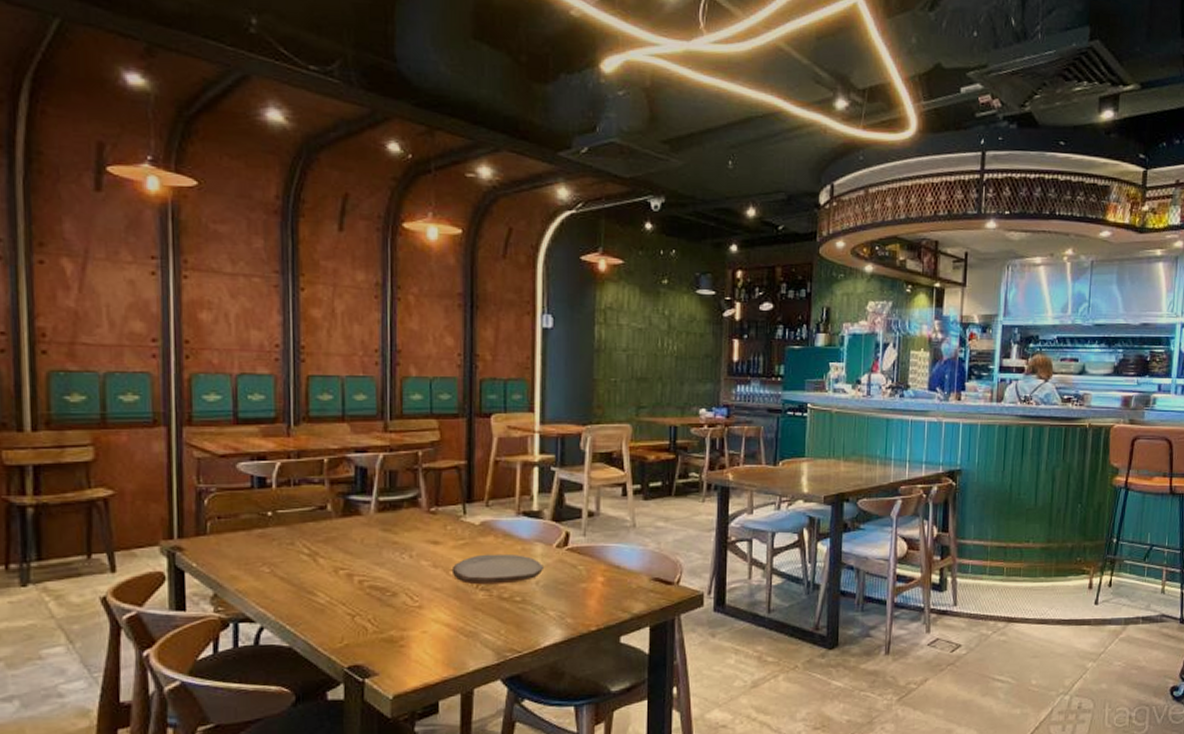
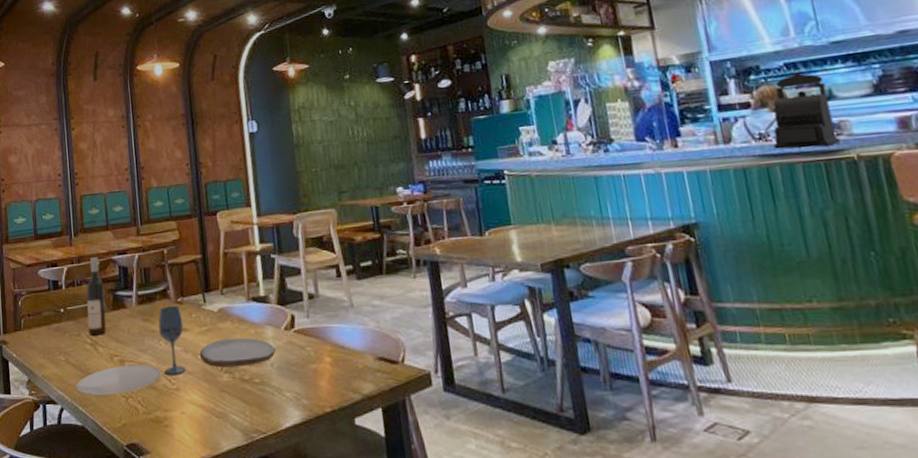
plate: none [283,580,401,615] -> present [75,365,161,397]
bottle: none [306,453,333,545] -> present [86,257,107,336]
wineglass: none [403,516,435,593] -> present [158,306,186,376]
cash register: none [1033,347,1082,414] -> present [773,72,840,149]

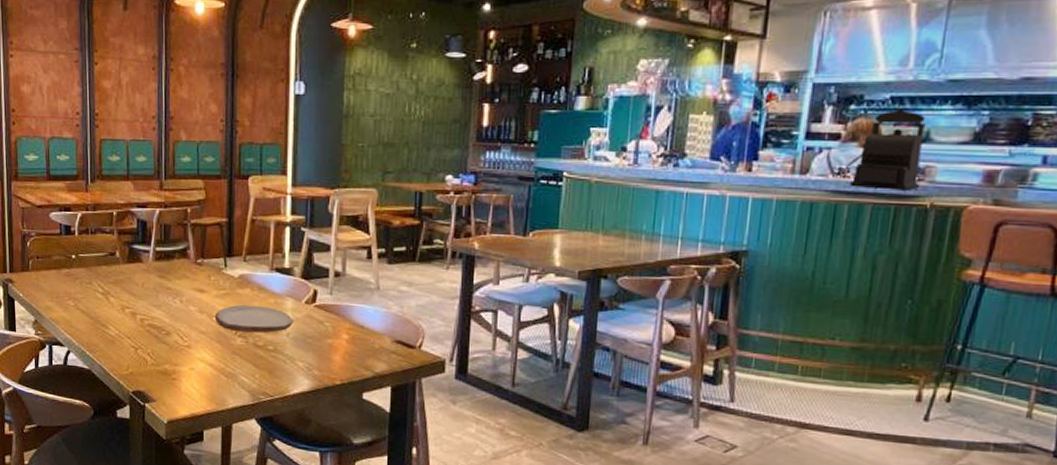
plate: present [75,365,161,397] -> none [84,318,173,345]
bottle: present [86,257,107,336] -> none [100,207,121,286]
wineglass: present [158,306,186,376] -> none [175,266,201,334]

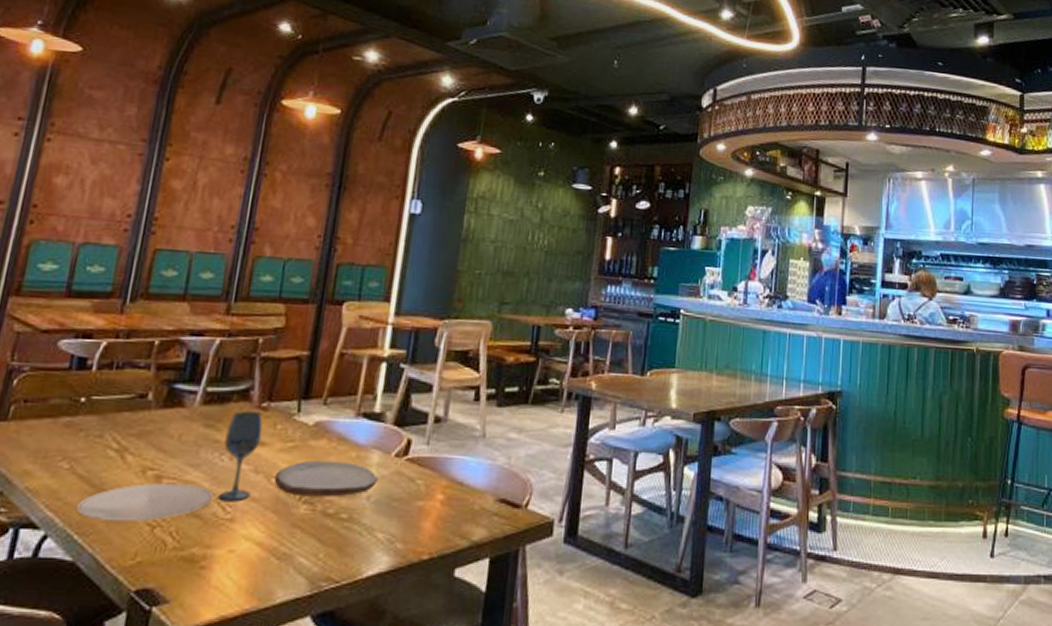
plate: none [84,318,173,345] -> present [75,483,214,523]
wineglass: none [175,266,201,334] -> present [218,411,263,502]
cash register: present [850,108,927,191] -> none [917,264,967,336]

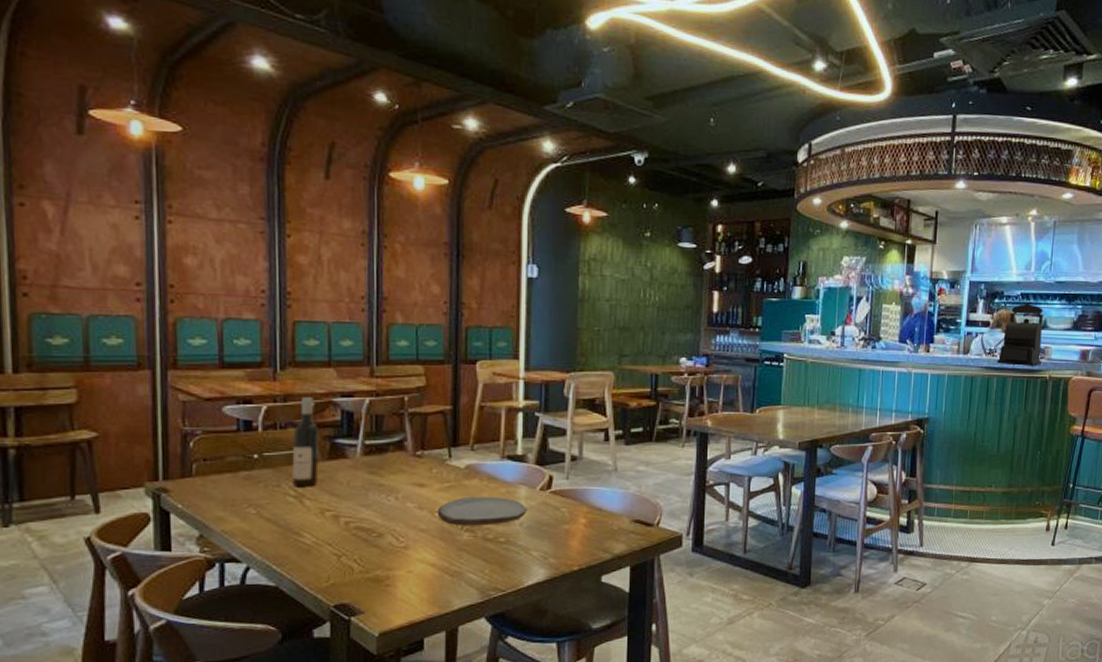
plate: present [75,483,214,523] -> none [269,521,386,555]
bottle: none [117,334,160,440] -> present [292,397,320,487]
wineglass: present [218,411,263,502] -> none [389,459,421,534]
cash register: none [917,264,967,336] -> present [997,302,1044,366]

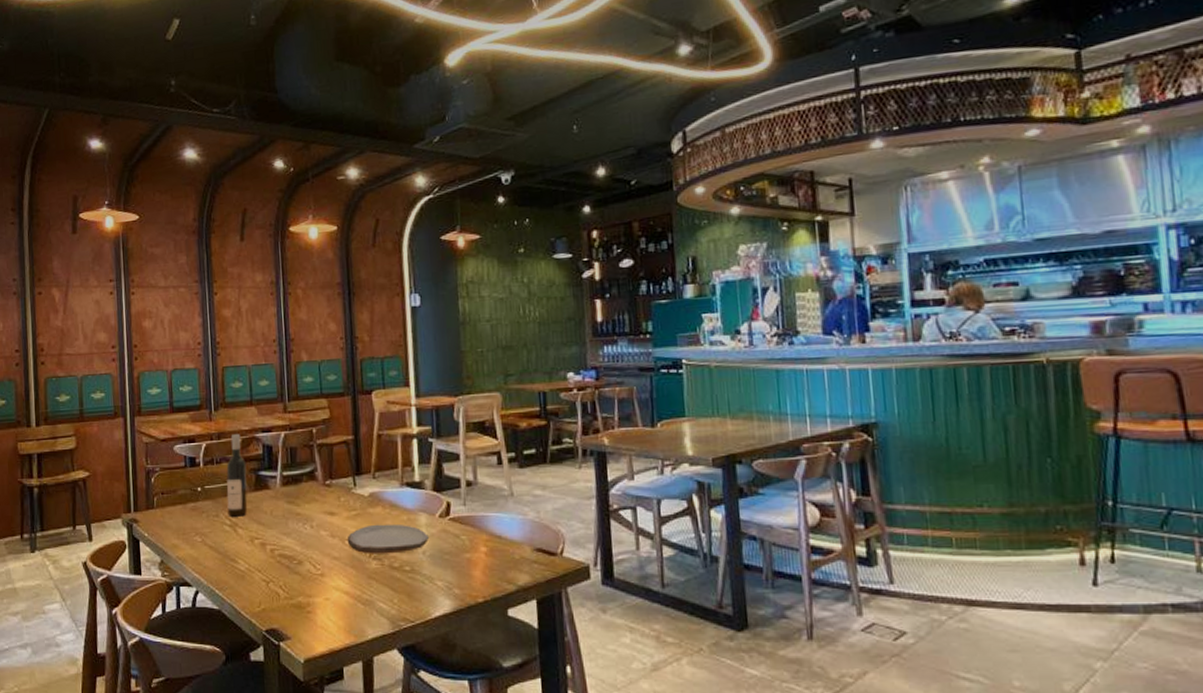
cash register: present [997,302,1044,366] -> none [963,270,1031,350]

